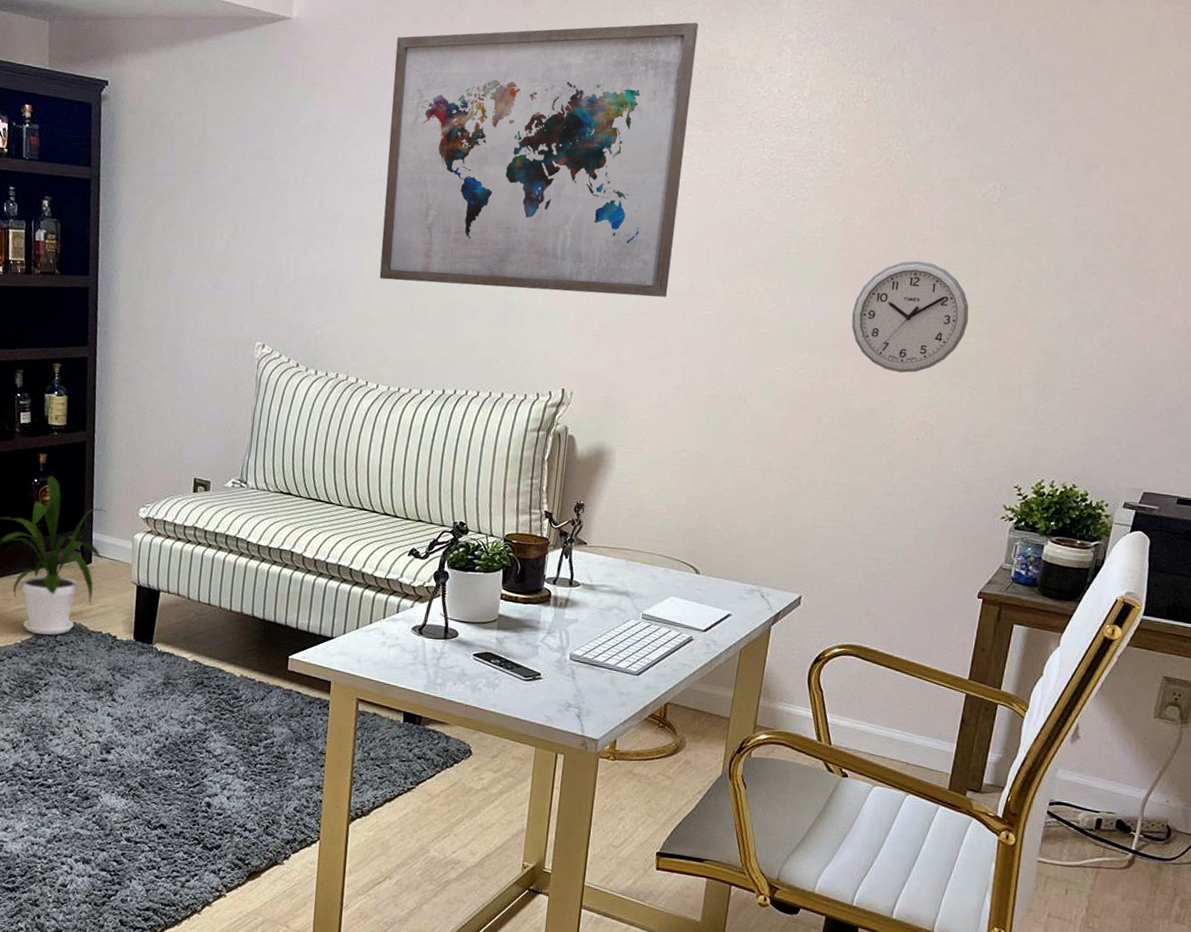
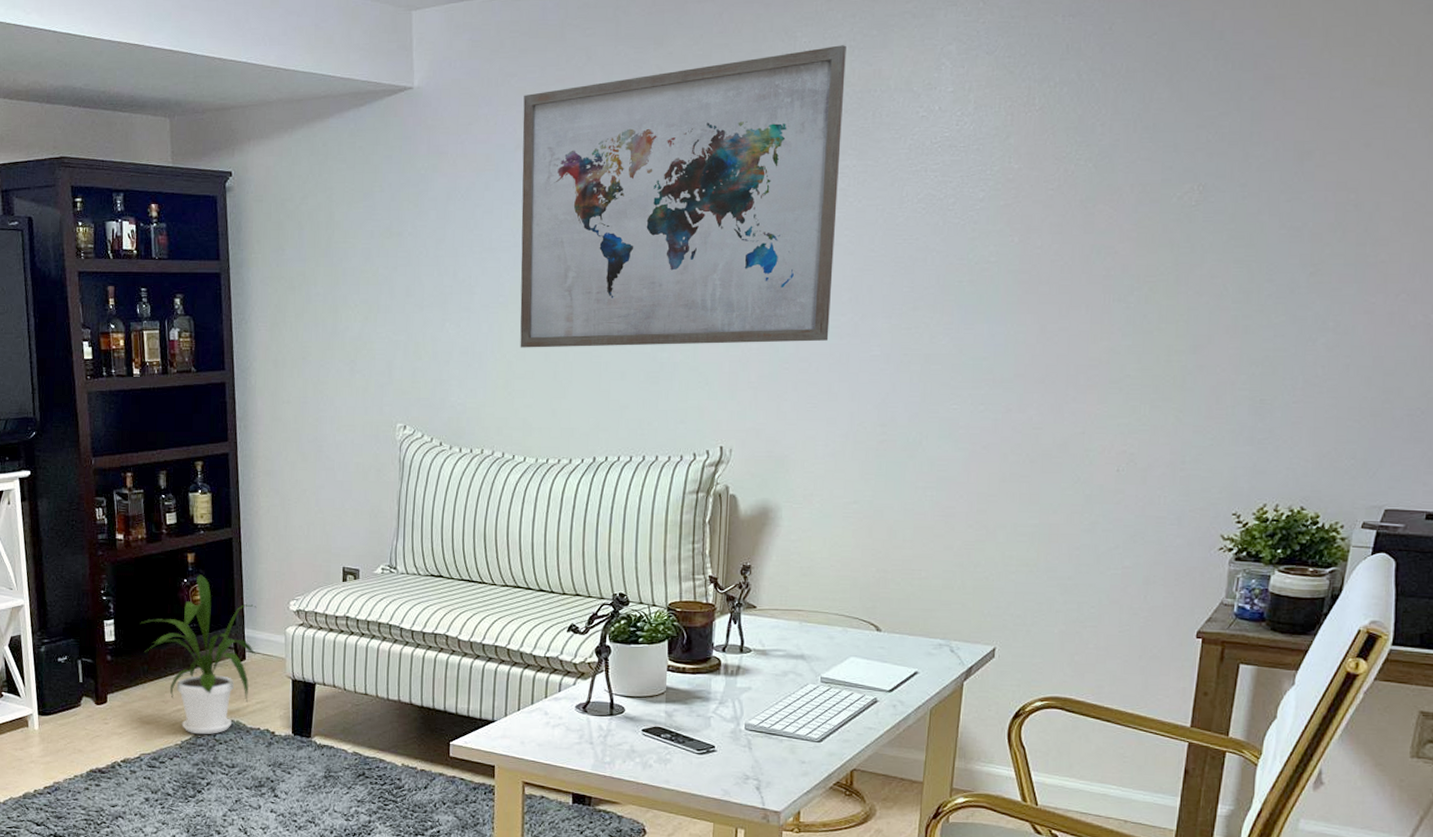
wall clock: present [851,260,969,373] -> none [1035,277,1170,400]

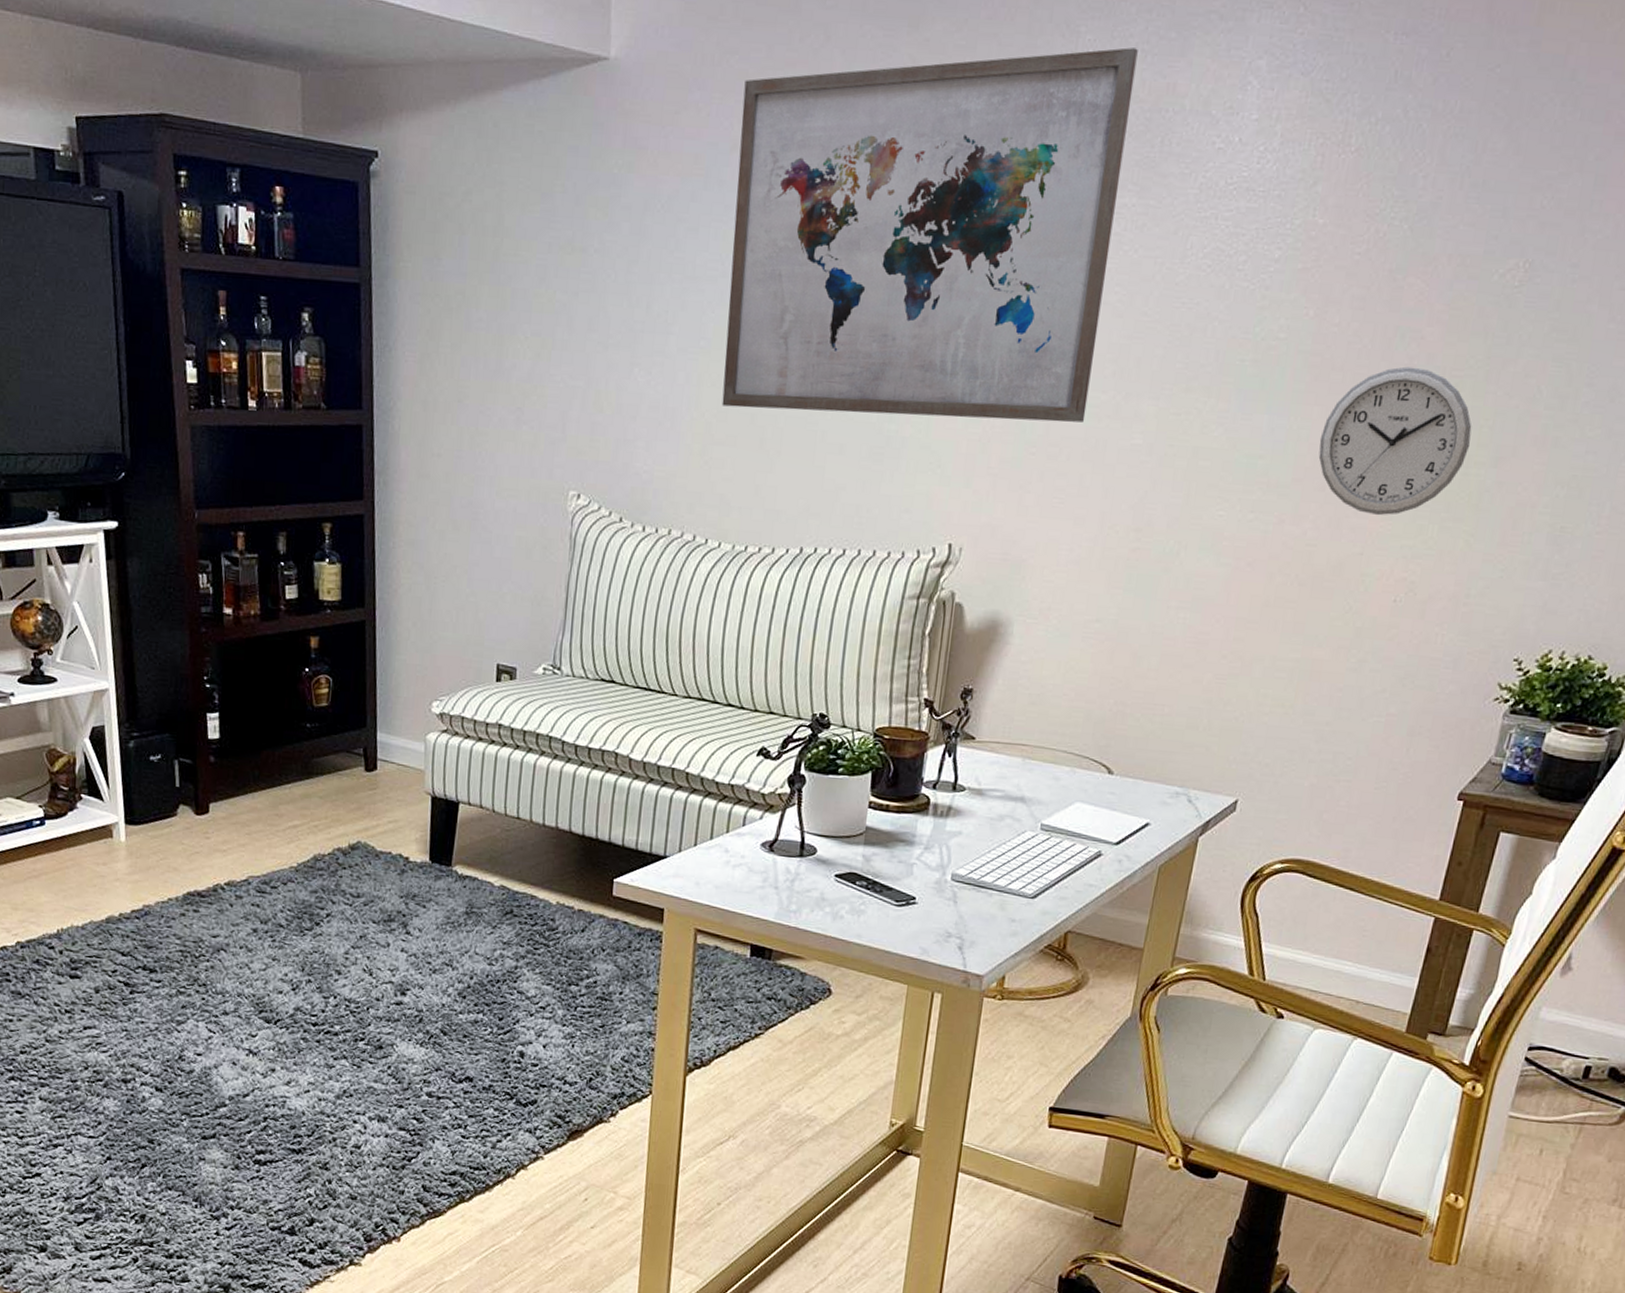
house plant: present [140,574,257,735] -> none [250,663,393,857]
wall clock: none [1035,277,1170,400] -> present [1318,366,1472,516]

